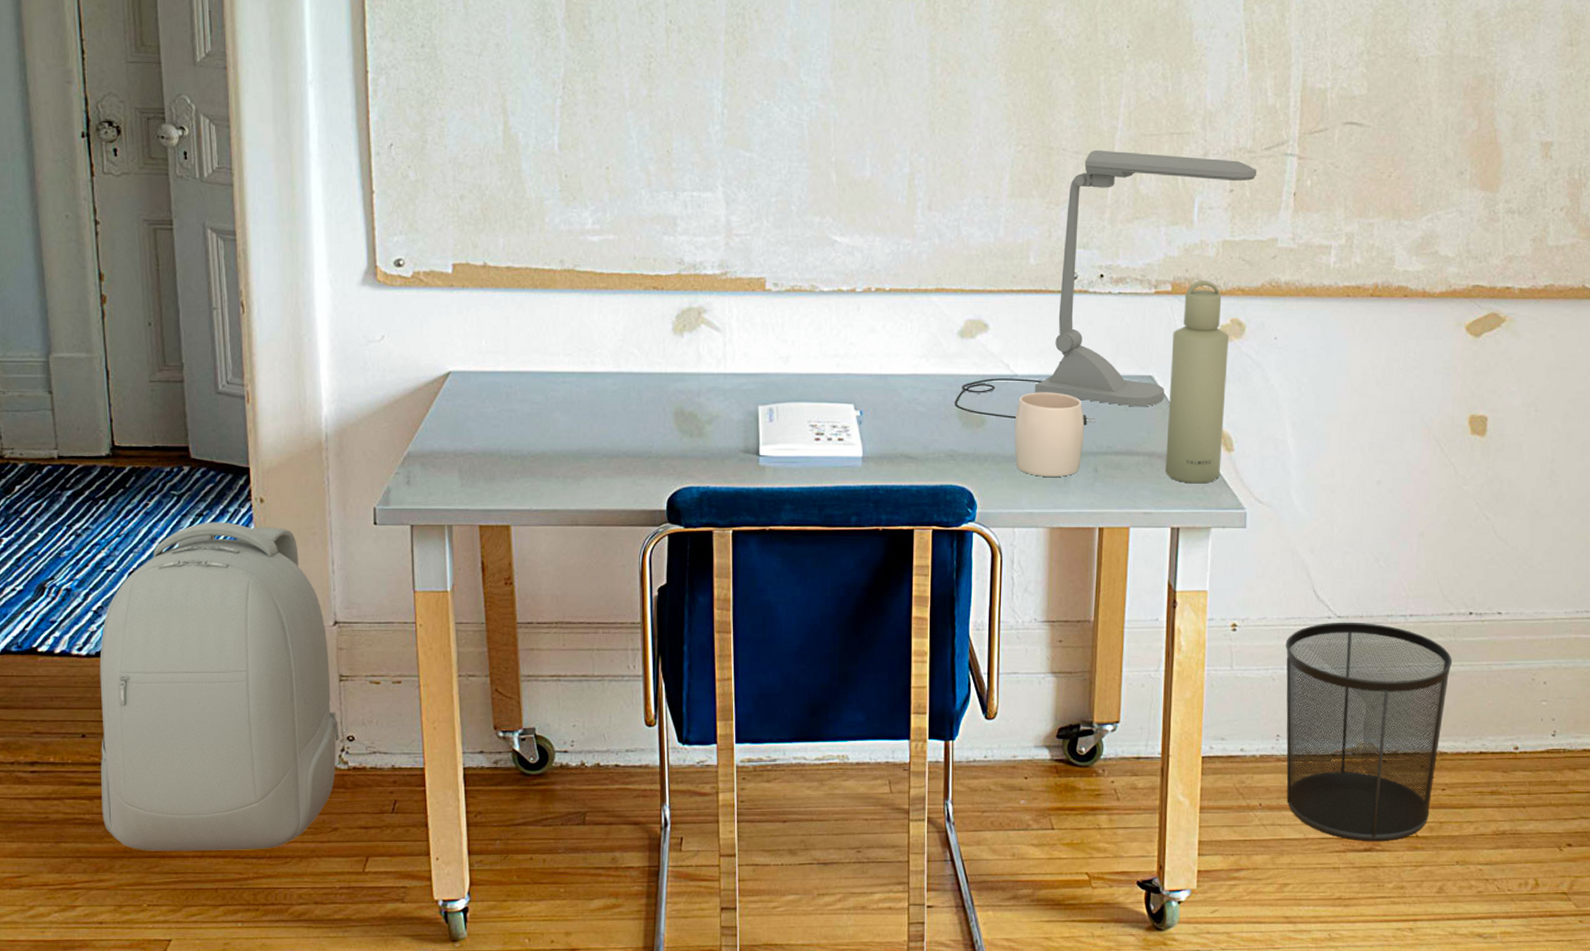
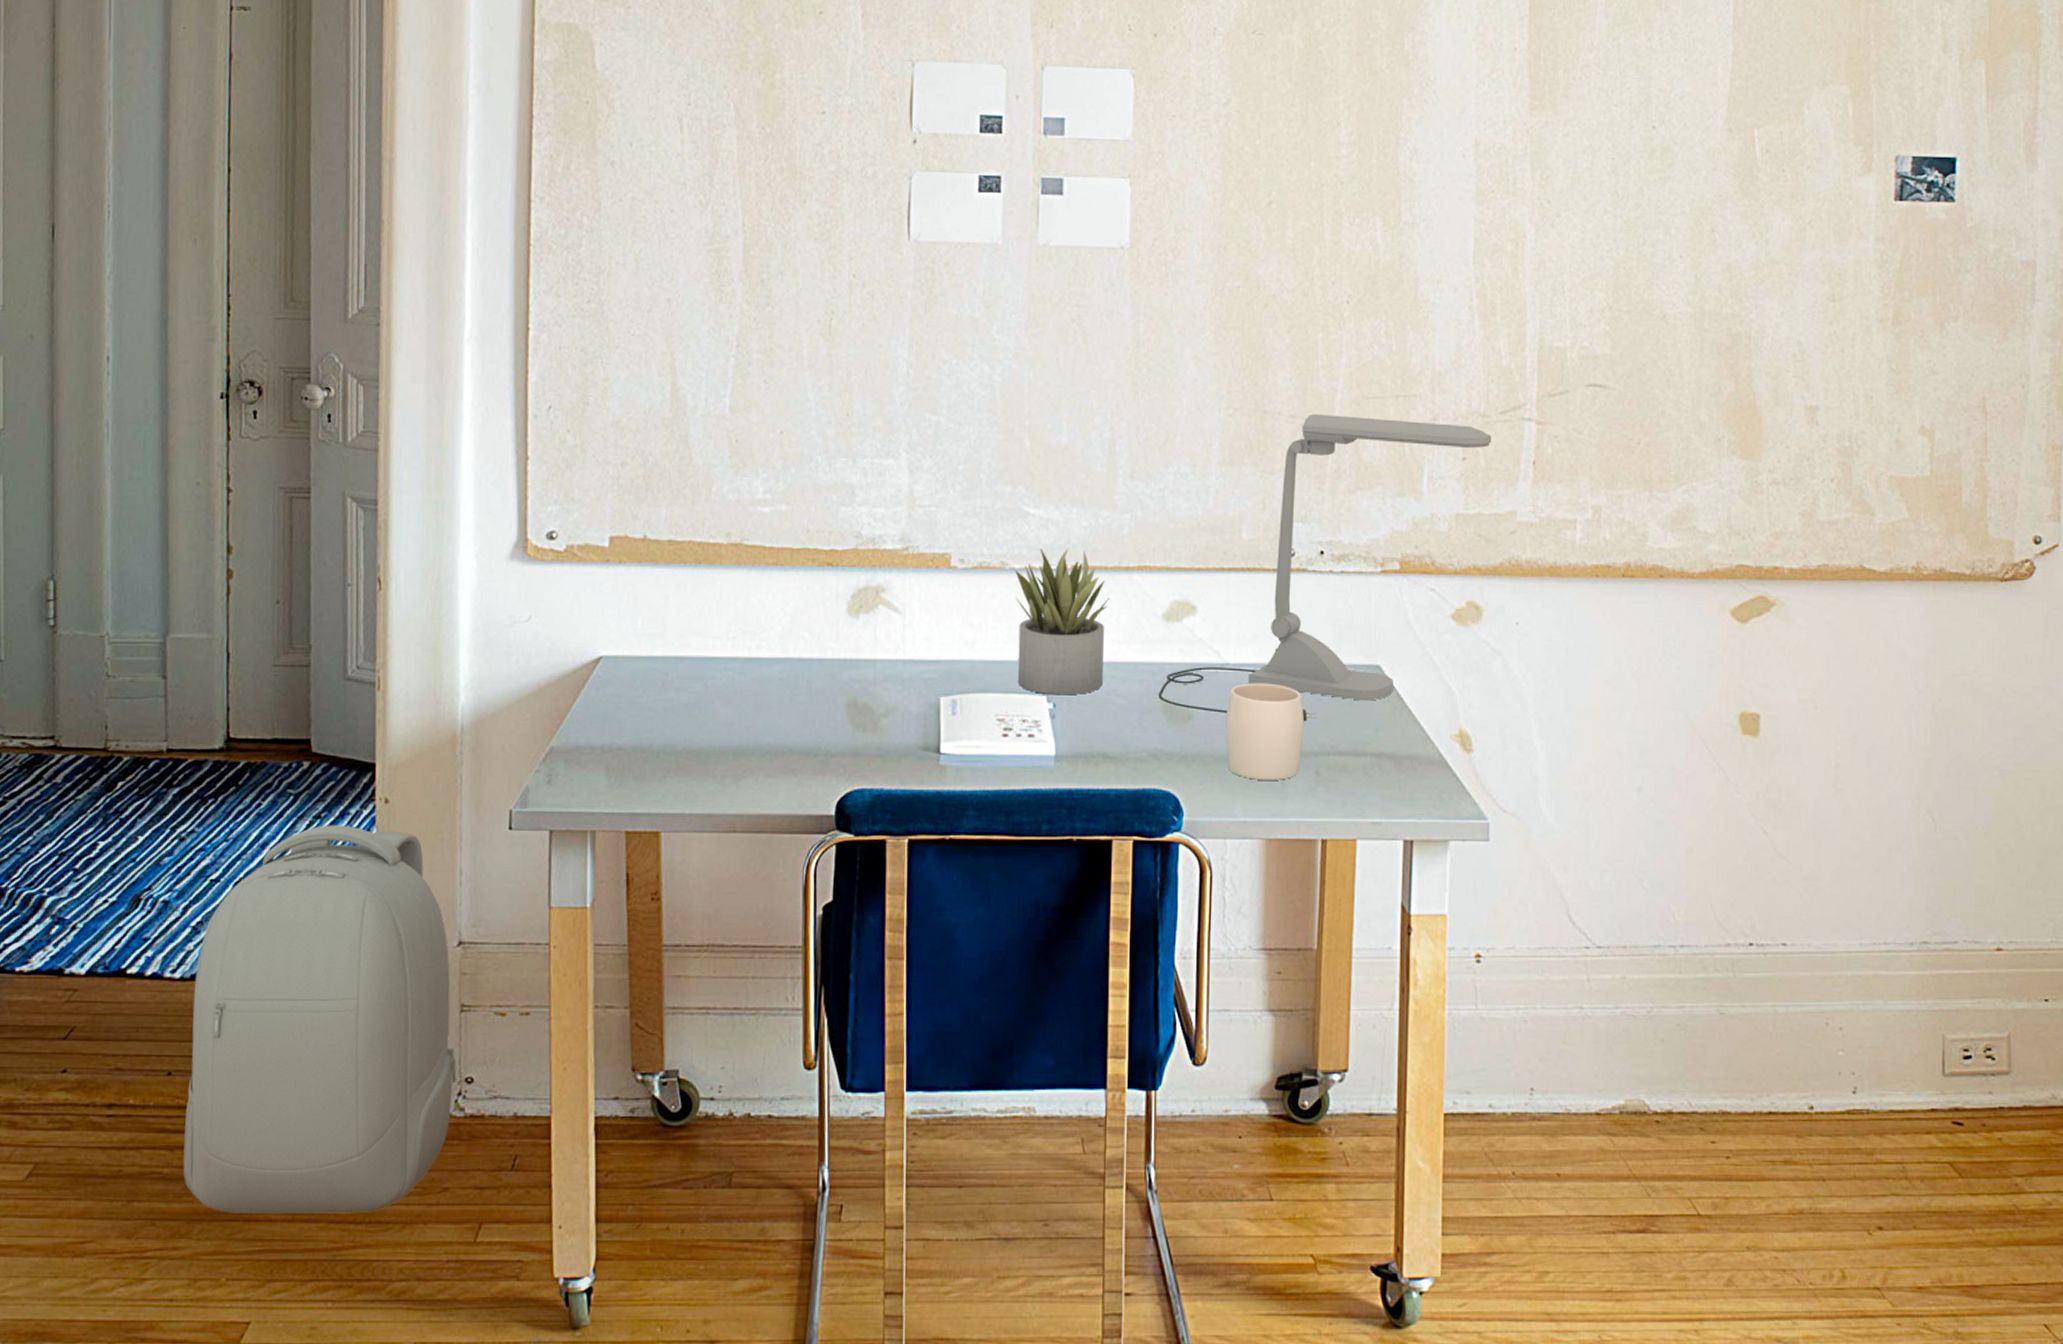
succulent plant: none [824,273,911,404] -> present [1015,548,1110,696]
bottle: present [1165,280,1229,484] -> none [1396,557,1465,790]
waste bin: present [1285,622,1452,842] -> none [1537,953,1731,1221]

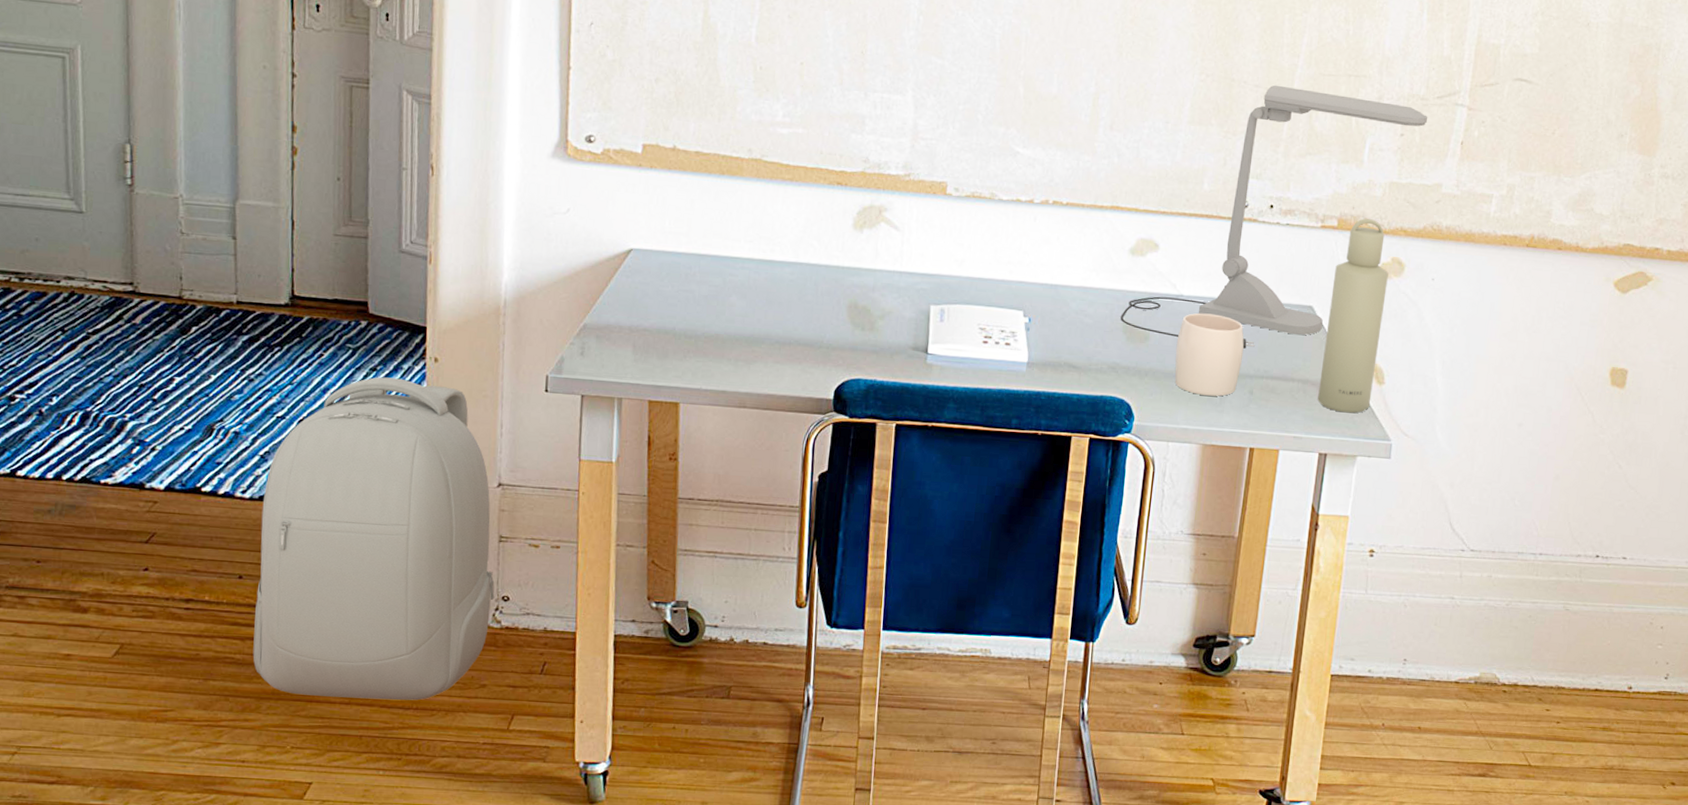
succulent plant: present [1015,548,1110,696] -> none [999,184,1085,312]
bottle: none [1396,557,1465,790] -> present [1318,218,1389,414]

